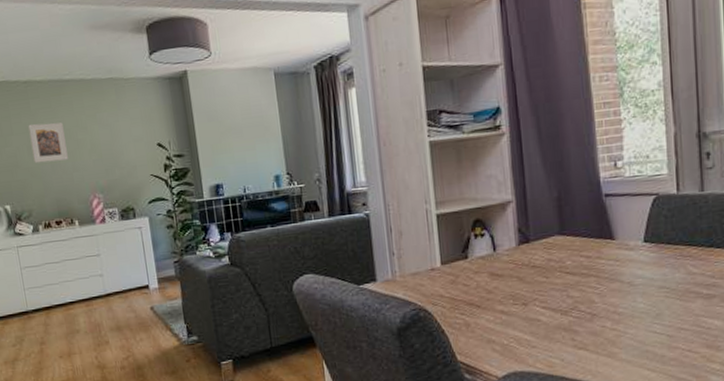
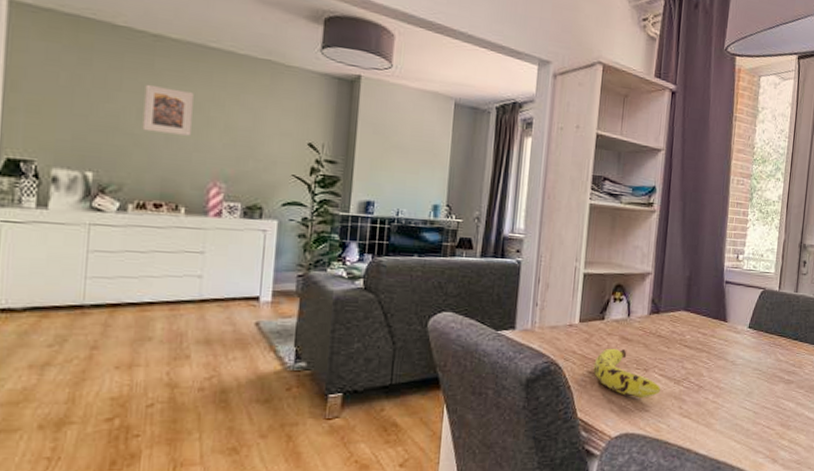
fruit: none [465,286,547,335] -> present [593,348,661,399]

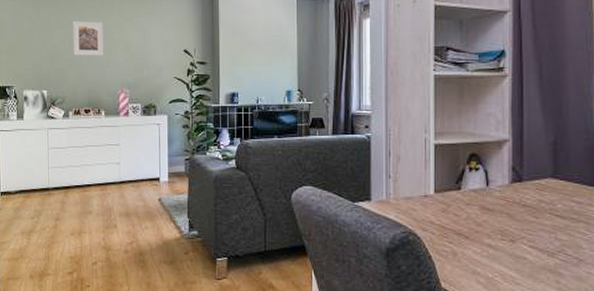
fruit: present [593,348,661,399] -> none [454,218,532,271]

